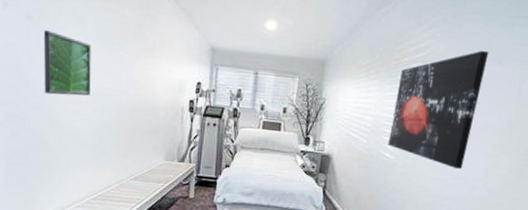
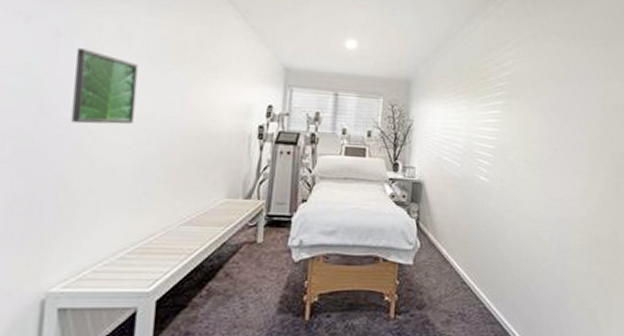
wall art: present [388,50,489,169] -> none [482,69,570,189]

